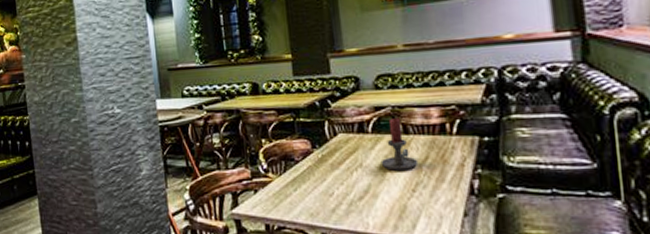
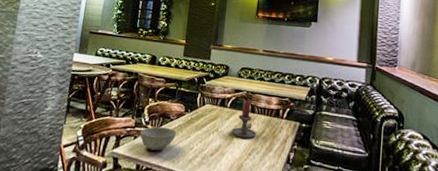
bowl: none [260,172,307,204] -> present [139,126,176,151]

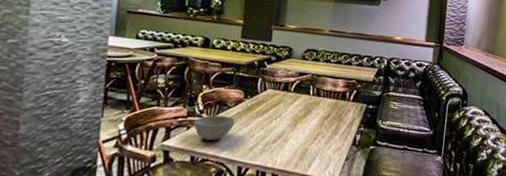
candle holder: present [231,100,257,139] -> none [295,83,323,123]

